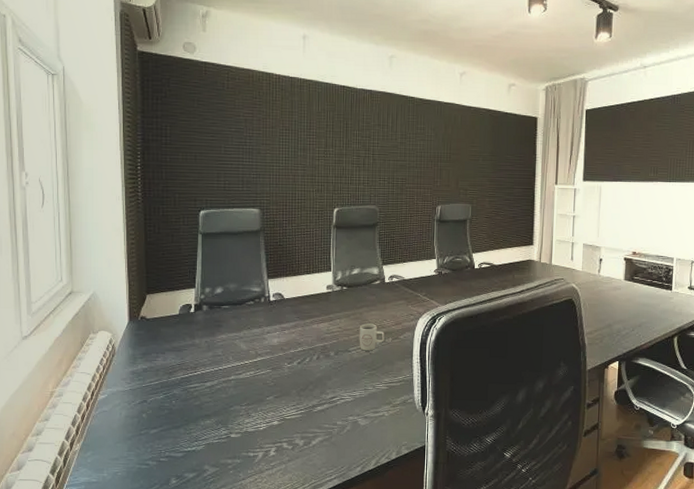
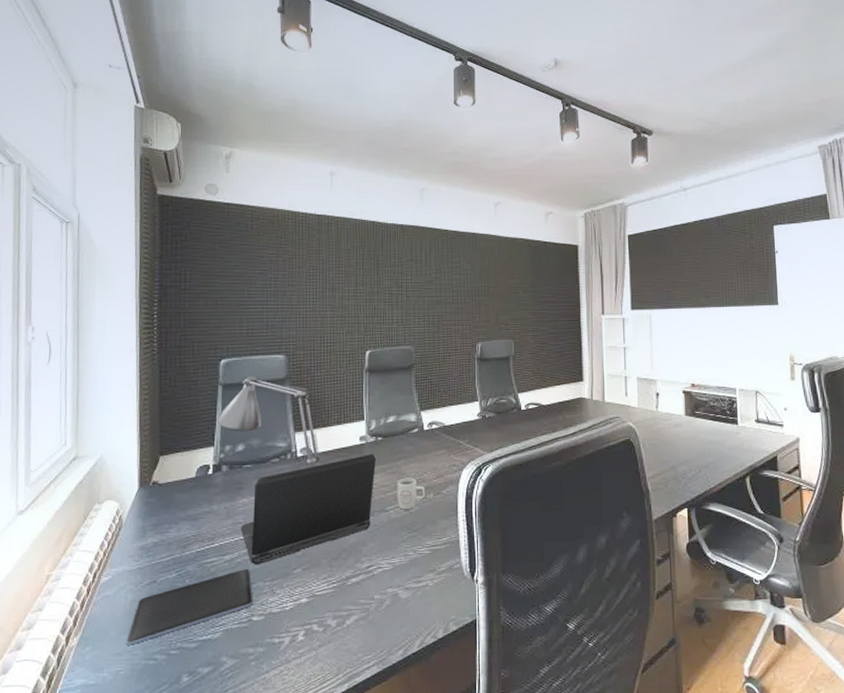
tablet: none [122,394,231,452] -> present [126,568,253,645]
desk lamp: none [197,226,292,310] -> present [216,375,321,467]
laptop computer: none [220,301,341,392] -> present [240,453,376,565]

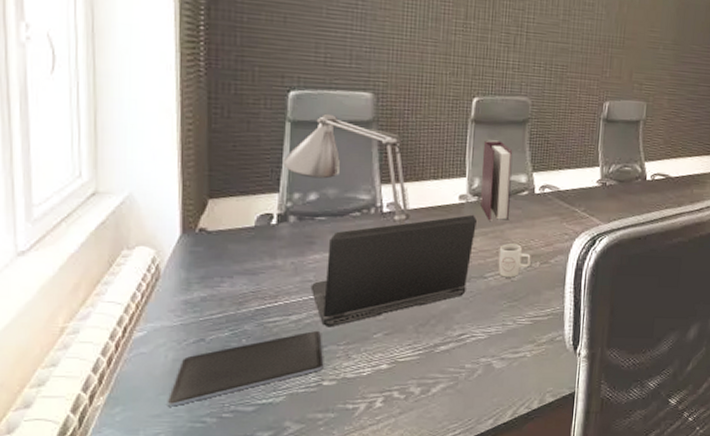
binder: none [377,386,403,458] -> present [480,140,513,221]

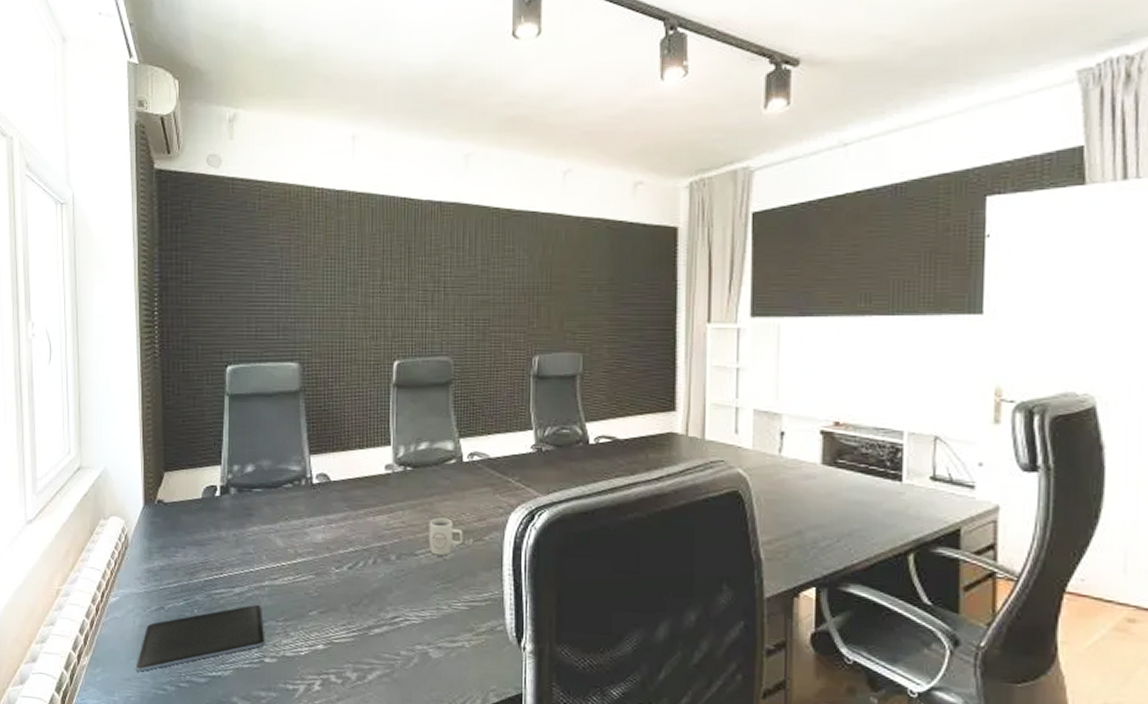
desk lamp: present [283,113,412,225] -> none [223,385,340,497]
laptop computer: present [310,214,477,328] -> none [251,485,404,602]
binder: present [480,140,513,221] -> none [406,405,437,492]

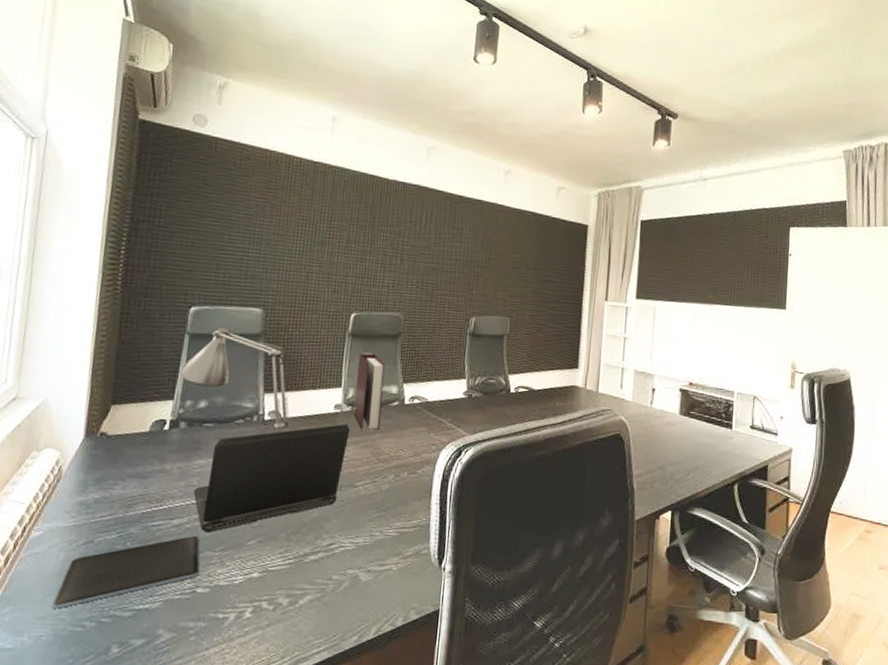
desk lamp: none [223,385,340,497] -> present [179,327,290,432]
laptop computer: none [251,485,404,602] -> present [193,423,350,533]
binder: none [406,405,437,492] -> present [354,352,386,430]
mug: present [428,518,463,556] -> none [368,453,400,487]

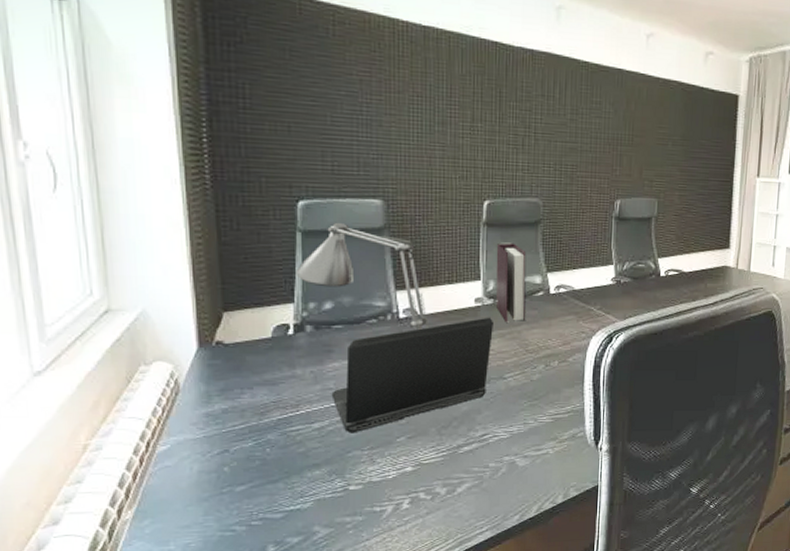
tablet: present [52,535,200,609] -> none [195,436,349,517]

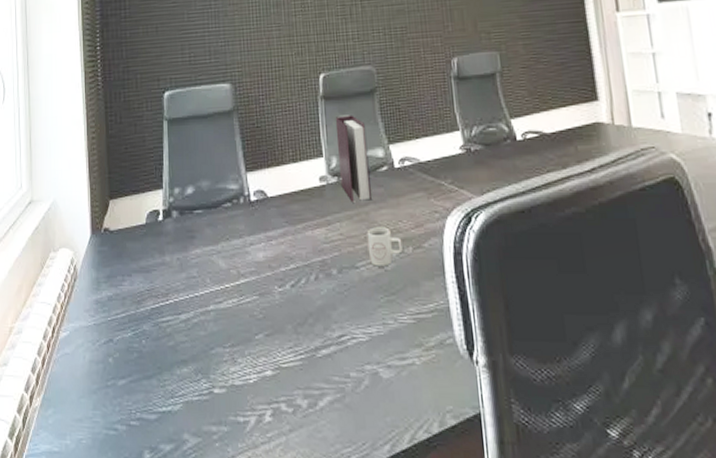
desk lamp: present [296,222,428,330] -> none [163,108,278,213]
laptop computer: present [331,317,493,433] -> none [195,197,341,327]
mug: none [517,344,549,377] -> present [366,227,403,267]

